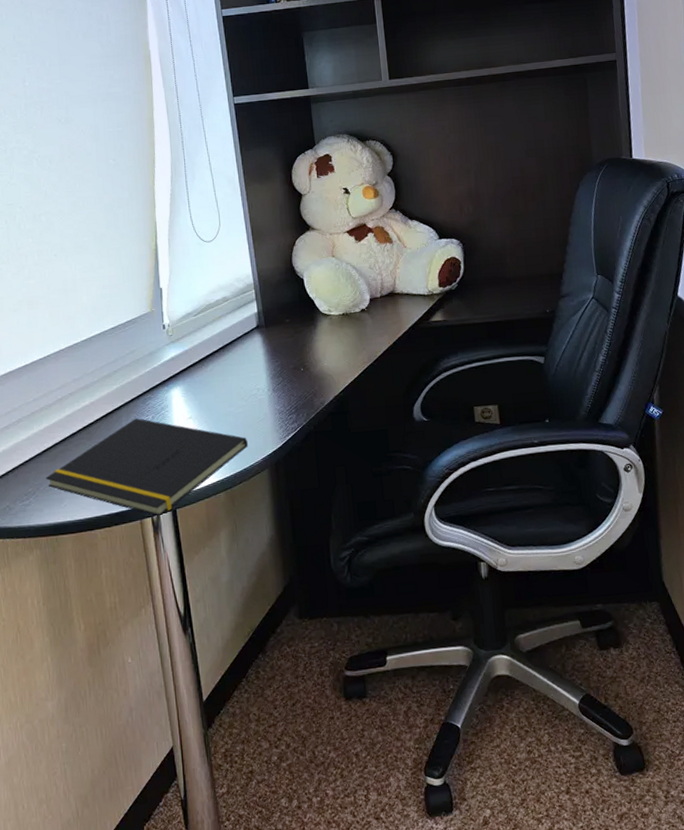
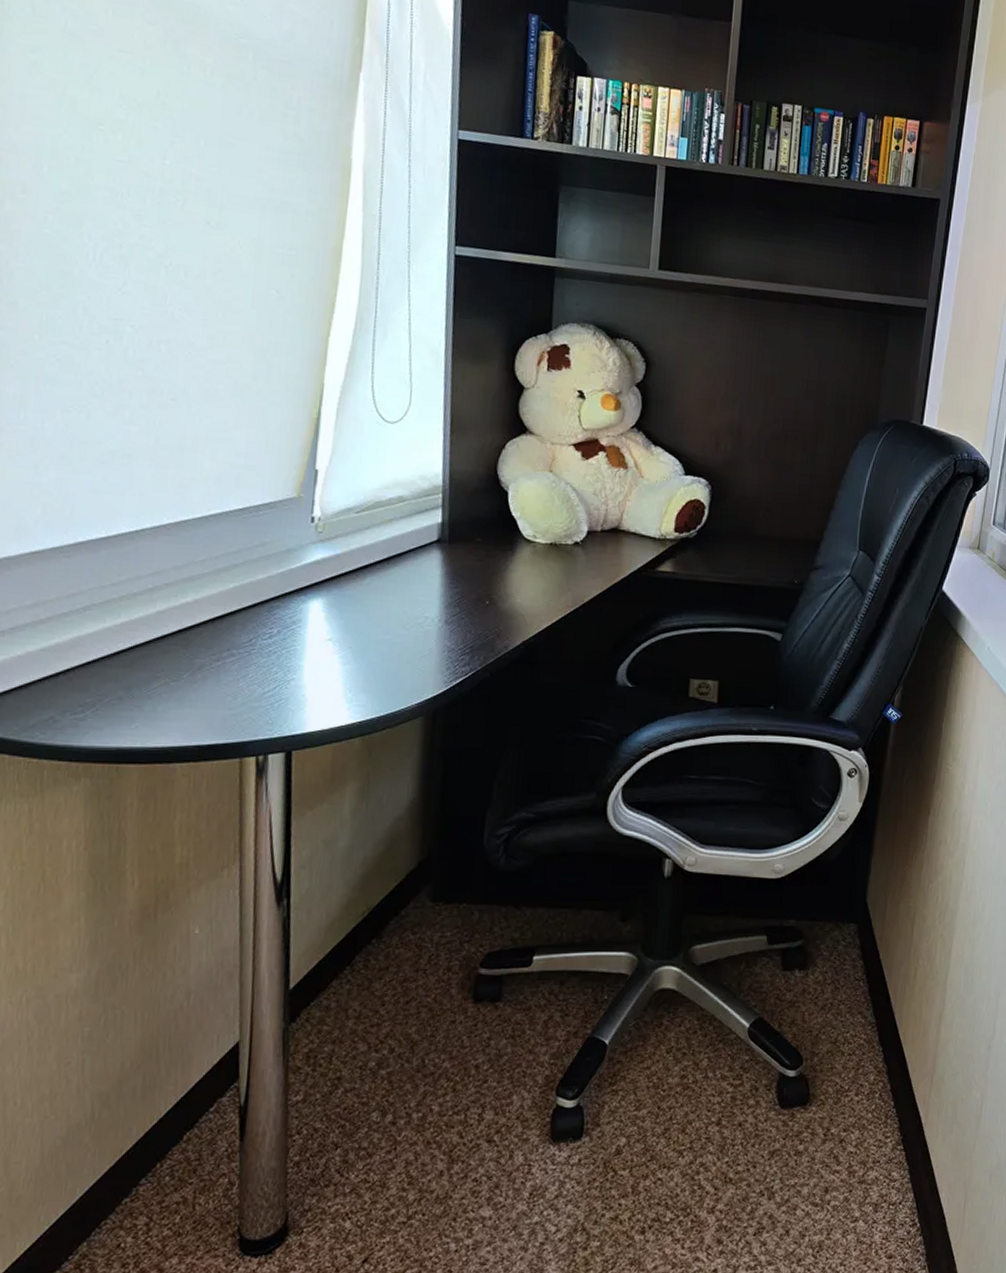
notepad: present [45,418,249,516] -> none [112,629,402,757]

